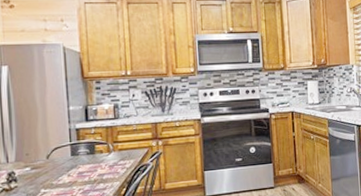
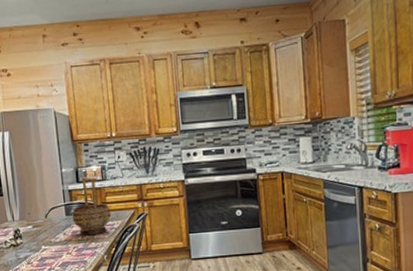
decorative bowl: none [79,115,123,177] -> present [72,177,111,236]

